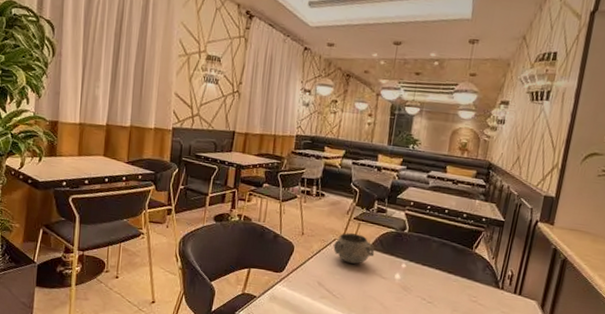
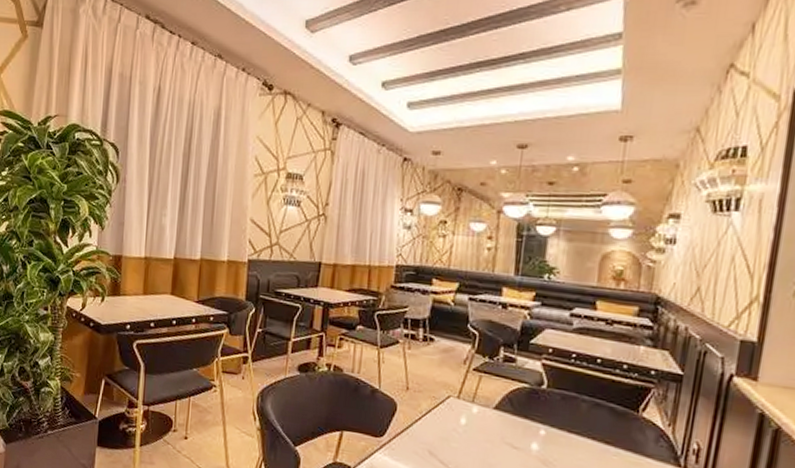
decorative bowl: present [333,233,375,264] -> none [447,388,503,429]

